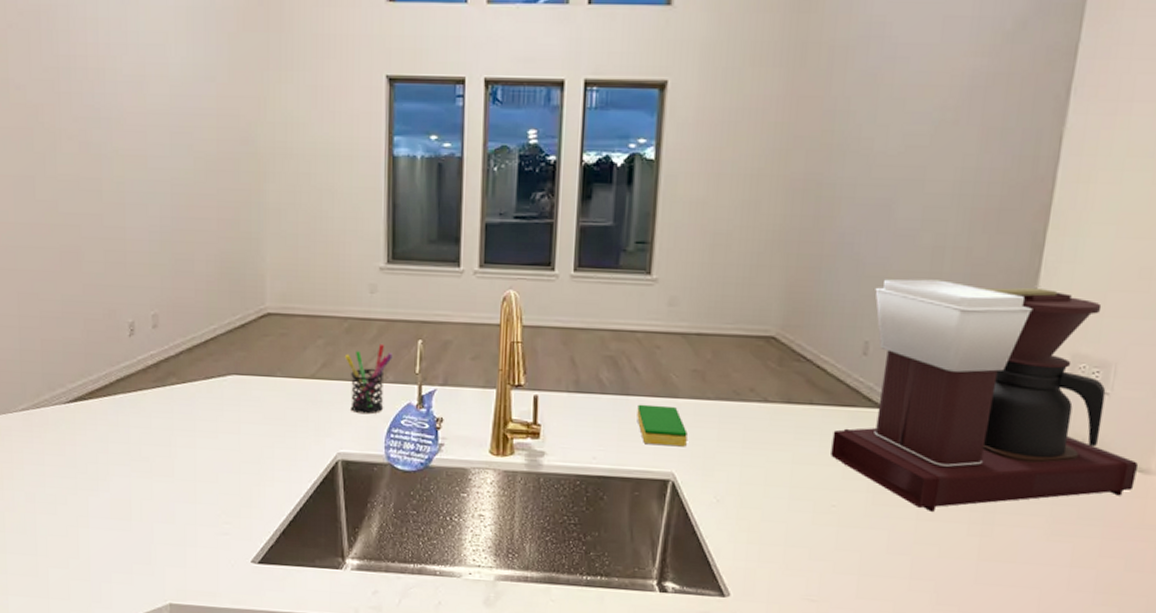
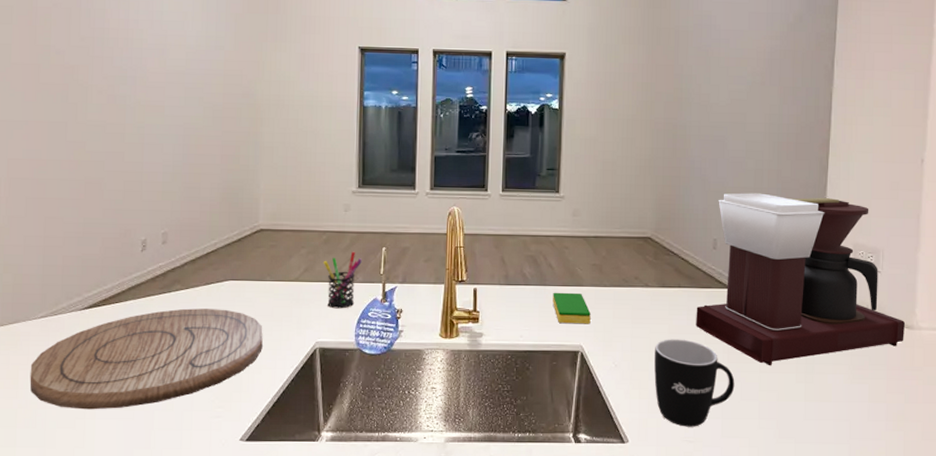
cutting board: none [14,406,274,518] -> present [30,308,263,410]
mug: none [769,470,881,583] -> present [654,339,735,427]

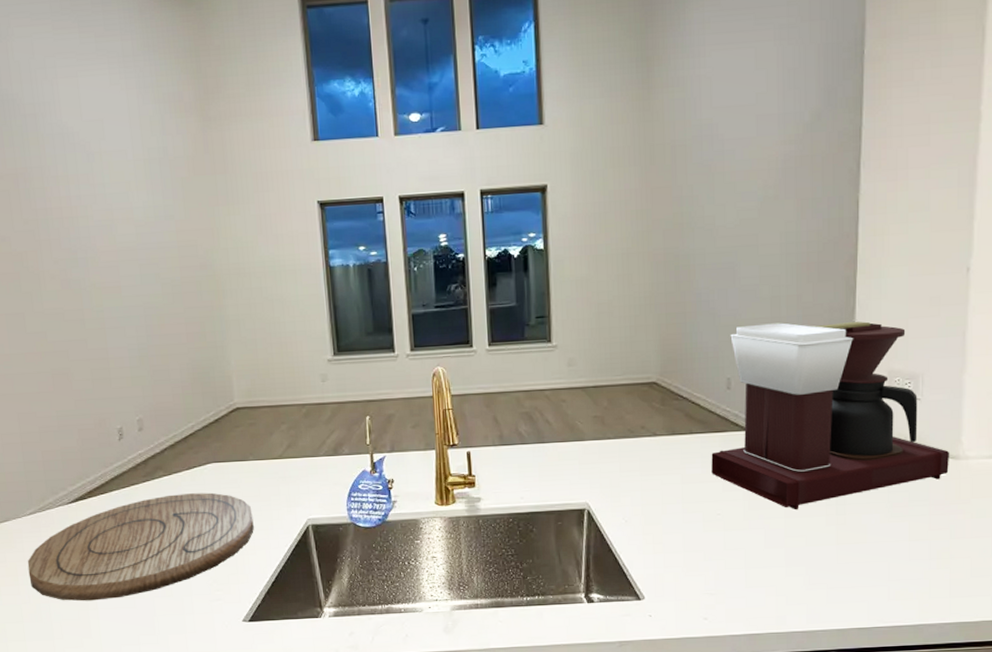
pen holder: present [323,251,362,309] -> none [305,423,346,484]
dish sponge: present [553,292,591,324] -> none [552,448,596,481]
mug: present [654,339,735,427] -> none [668,488,758,580]

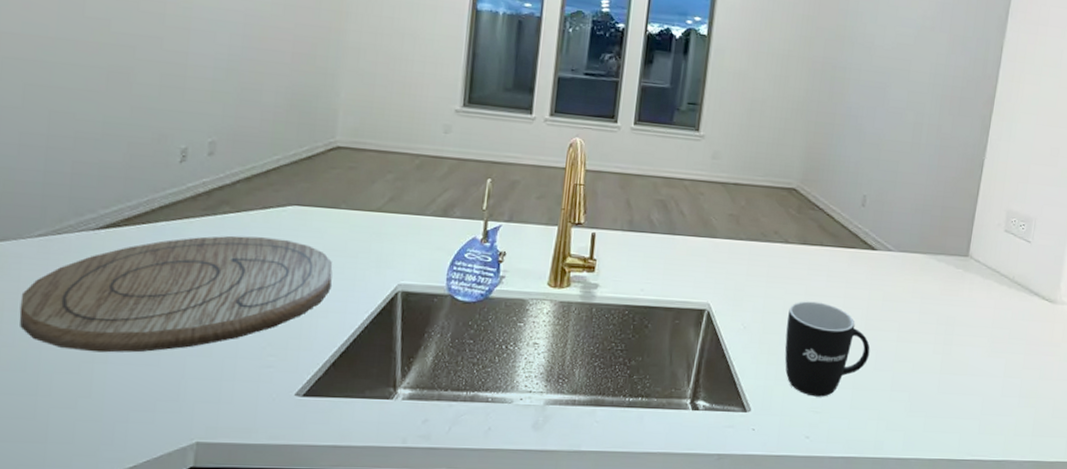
mug: none [668,488,758,580] -> present [784,301,871,397]
coffee maker: present [711,321,950,509] -> none [835,146,1049,334]

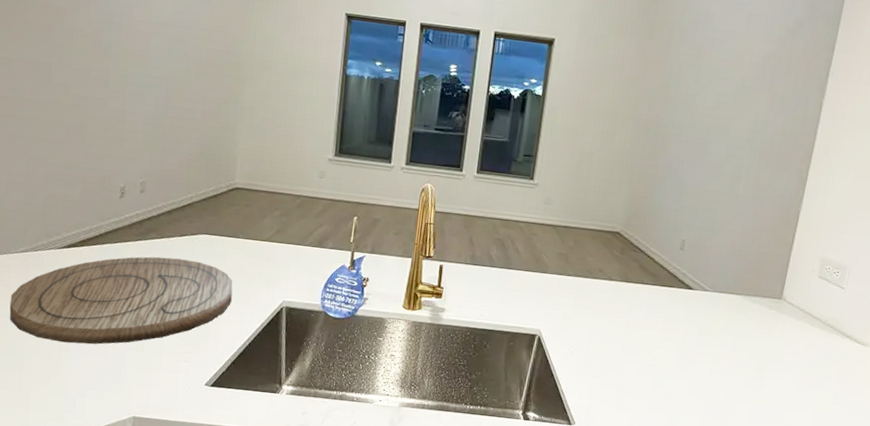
mug: present [784,301,871,397] -> none [606,332,686,417]

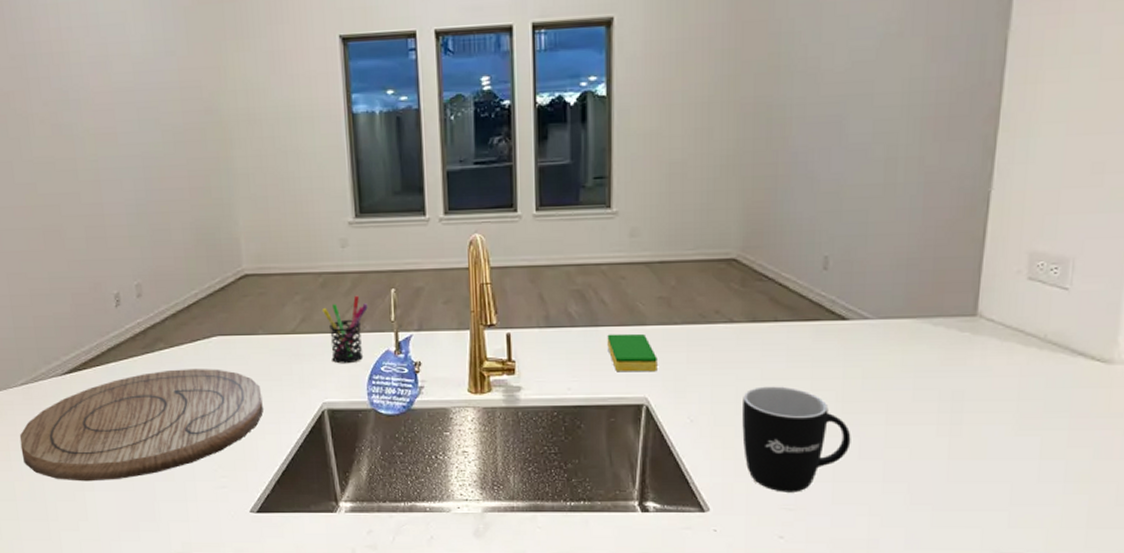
pen holder: none [295,217,333,272] -> present [321,295,368,364]
dish sponge: none [515,276,552,310] -> present [607,333,657,372]
mug: none [606,332,686,417] -> present [742,386,851,492]

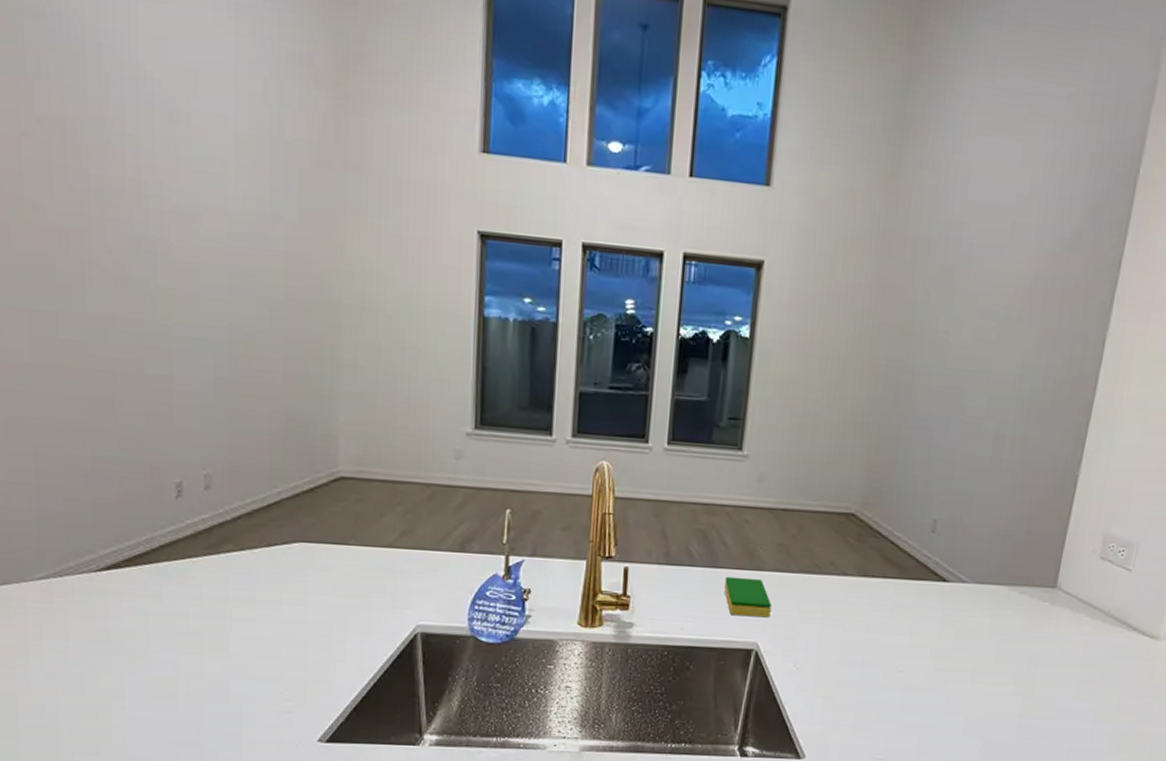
cutting board: present [19,369,263,482] -> none [30,575,346,698]
pen holder: present [321,295,368,364] -> none [426,512,479,586]
mug: present [742,386,851,492] -> none [842,639,940,743]

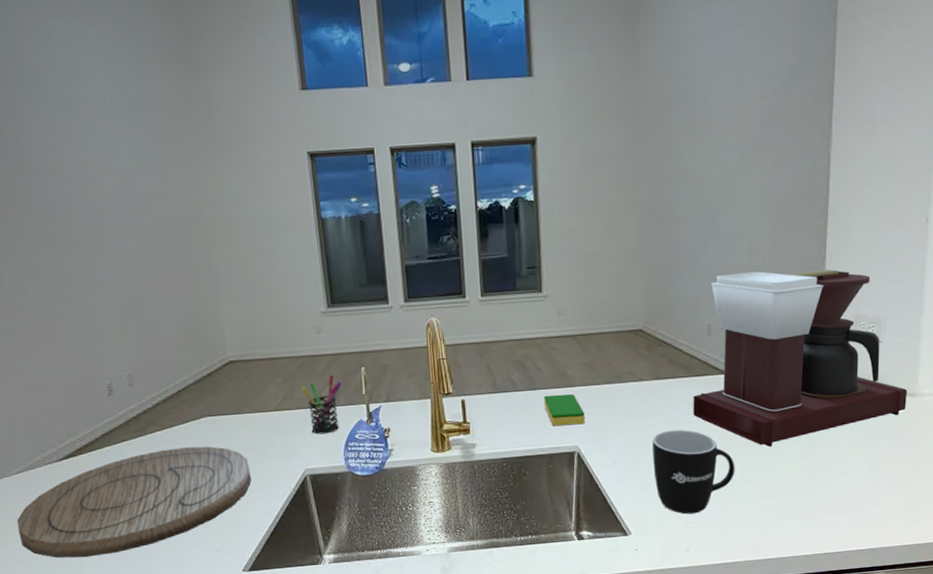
cutting board: none [30,575,346,698] -> present [16,446,252,558]
pen holder: none [426,512,479,586] -> present [301,374,342,435]
mug: none [842,639,940,743] -> present [652,429,735,514]
coffee maker: none [900,463,1151,675] -> present [693,269,908,447]

